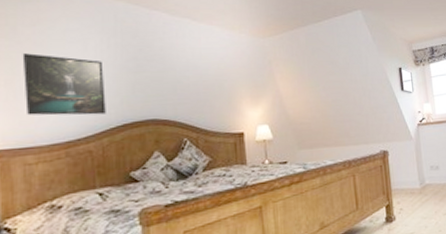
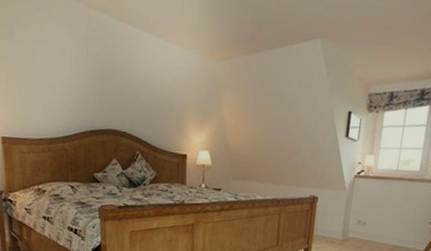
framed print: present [22,53,106,116] -> none [17,54,78,119]

